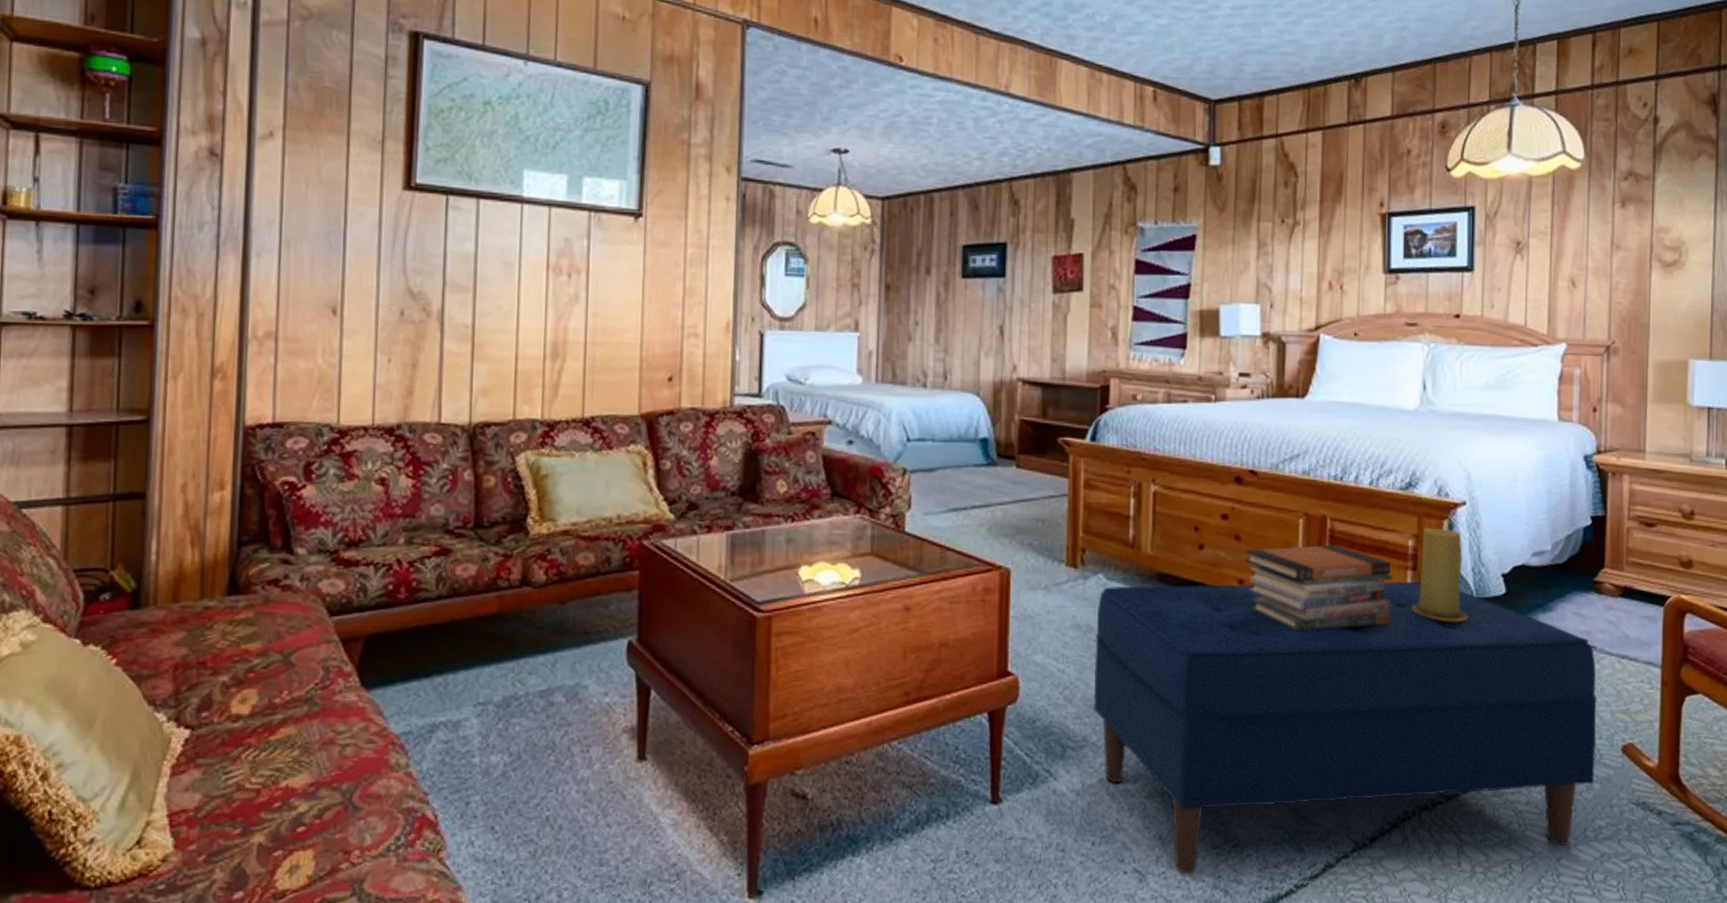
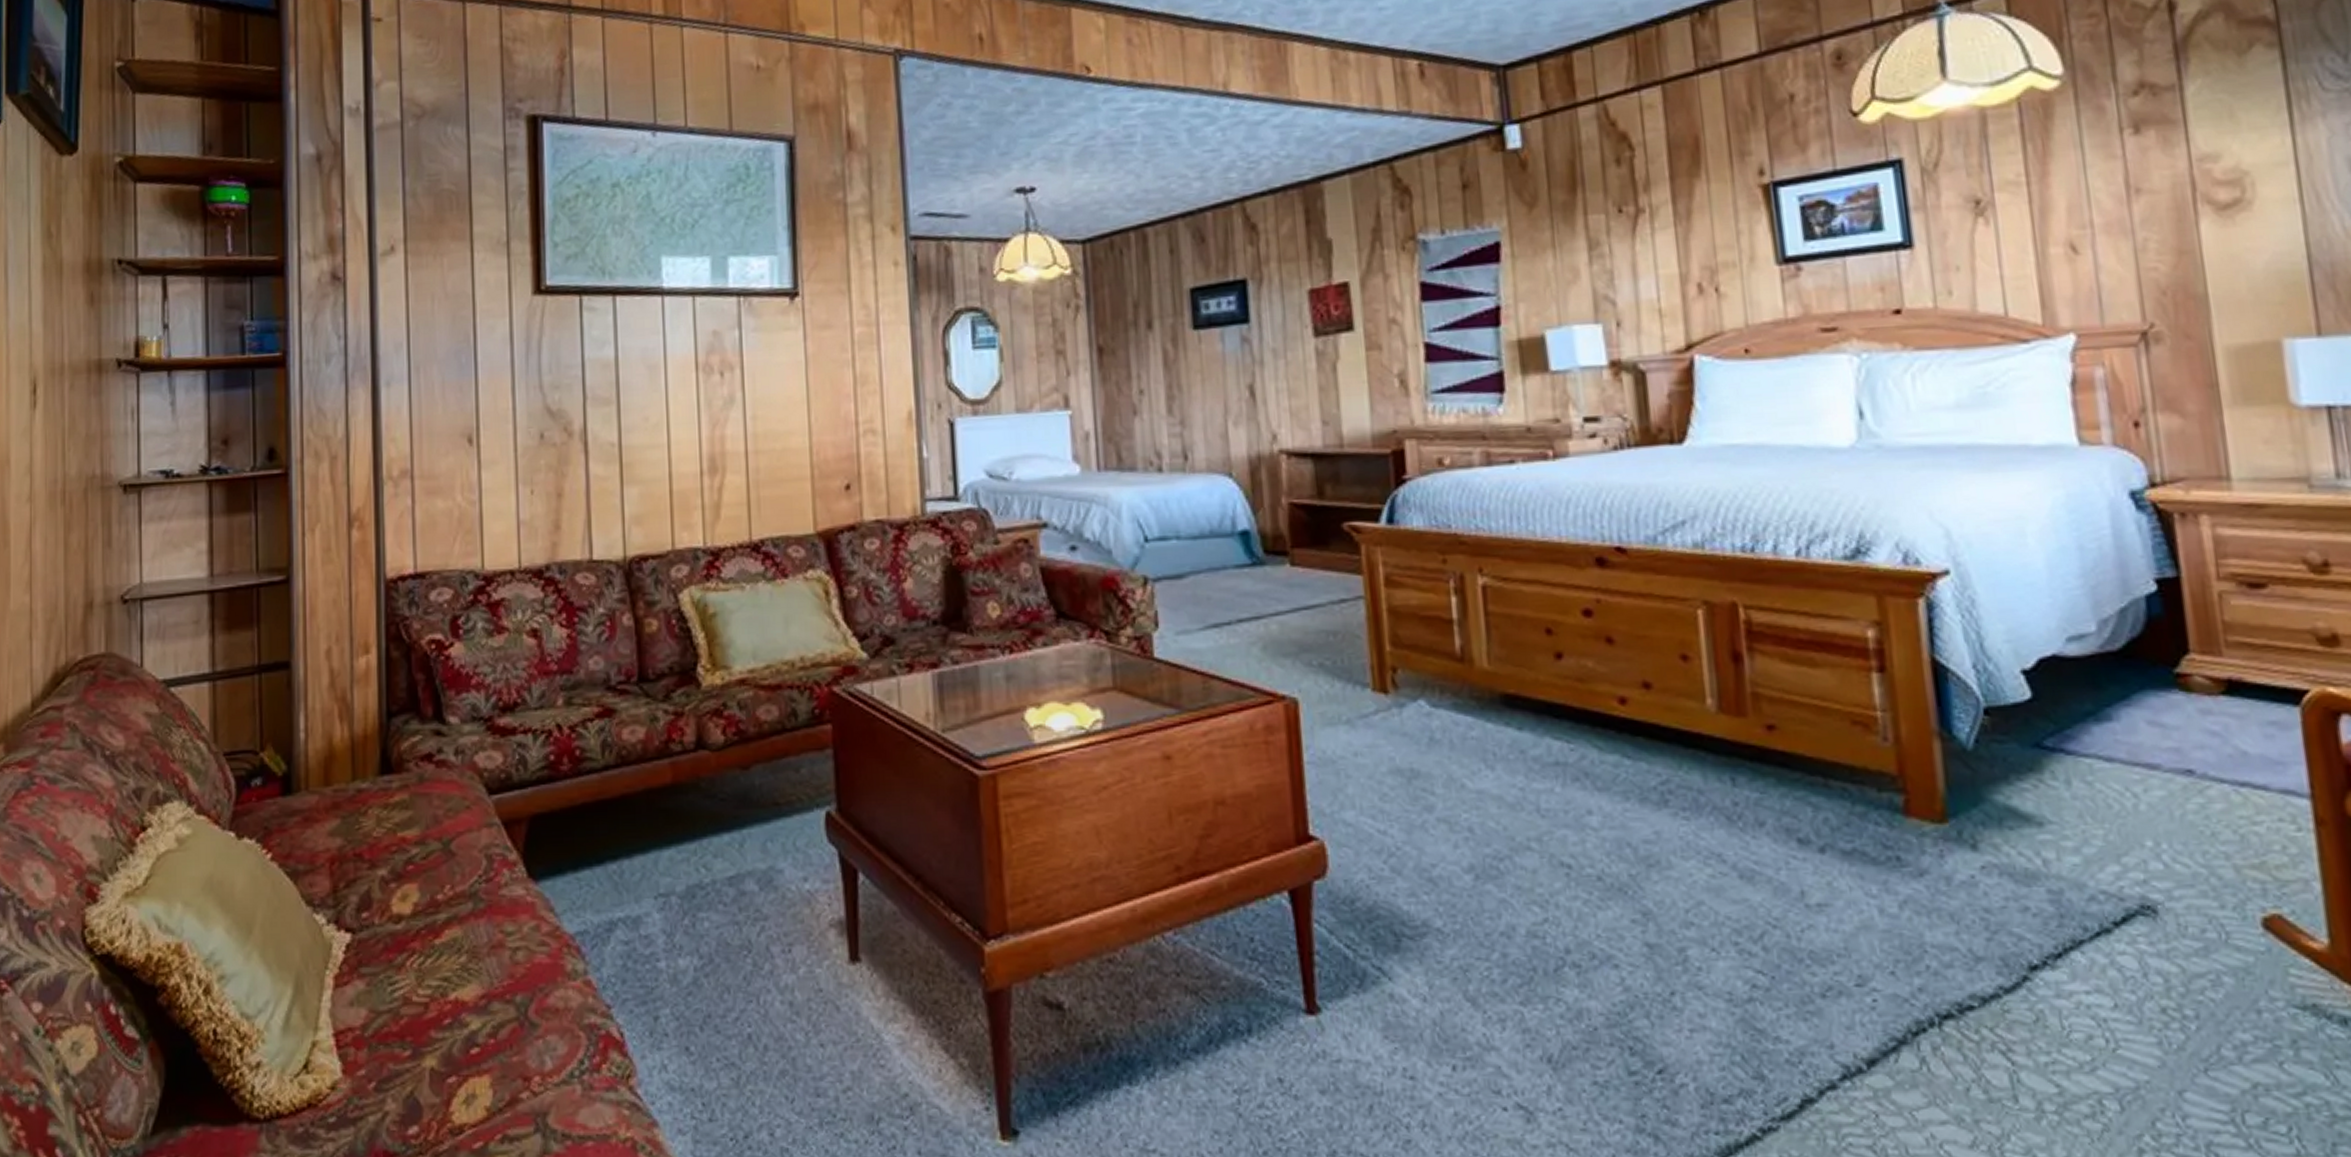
bench: present [1094,581,1597,875] -> none [1421,687,2224,1112]
book stack: present [1245,544,1392,631] -> none [1623,642,1855,765]
candle: present [1412,527,1468,622] -> none [1886,609,1976,743]

